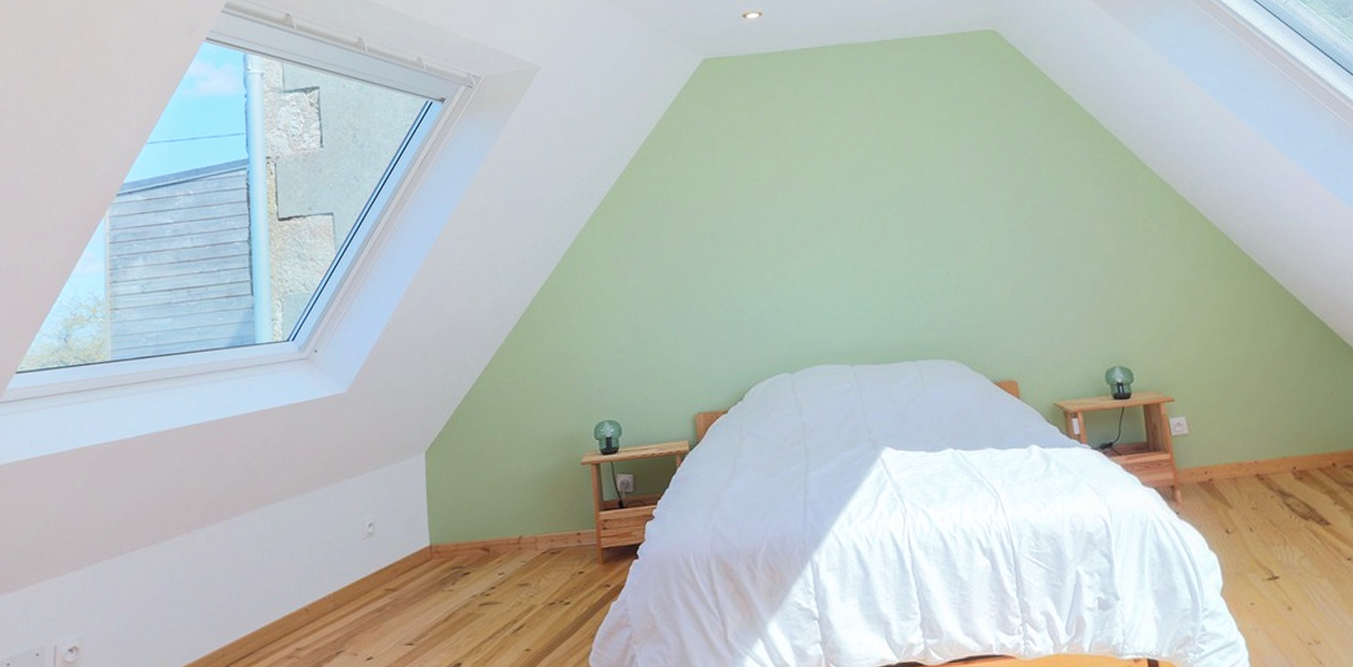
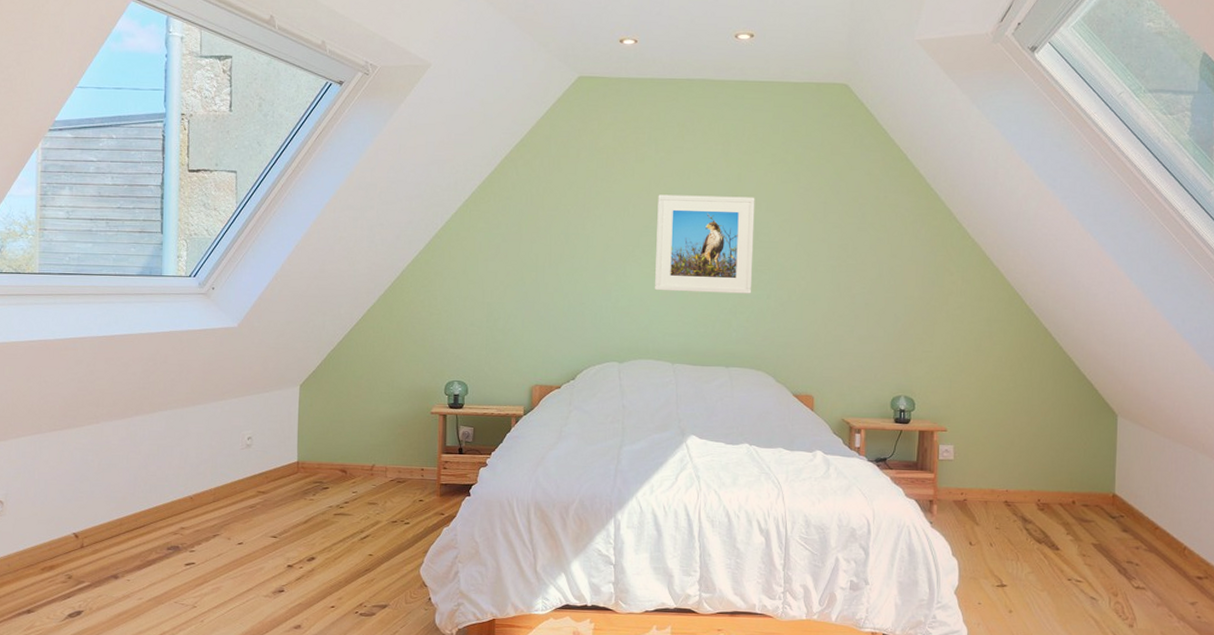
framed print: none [808,165,928,284] -> present [655,194,755,294]

